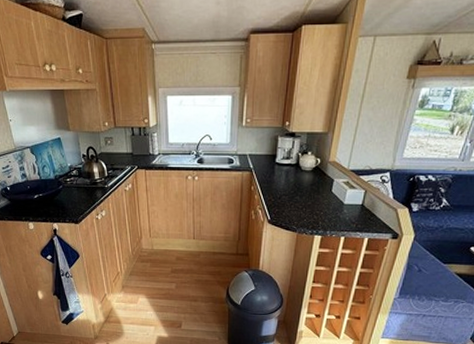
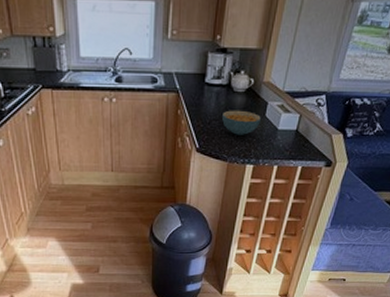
cereal bowl: none [292,186,327,209] -> present [222,110,261,135]

